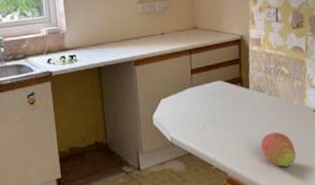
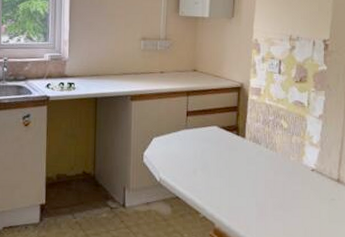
fruit: present [260,132,296,167] -> none [252,187,290,225]

